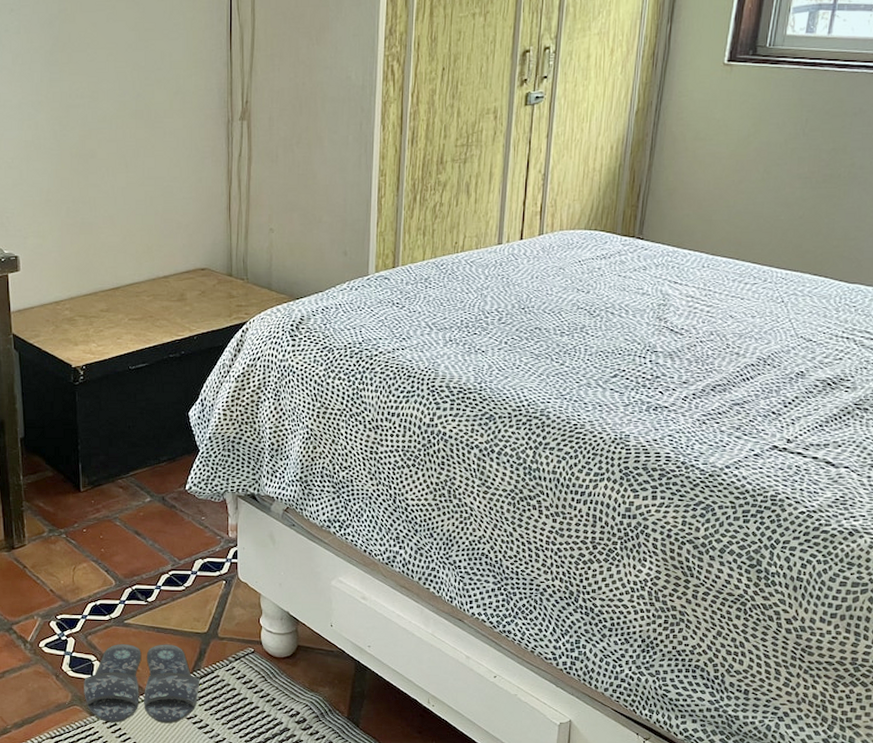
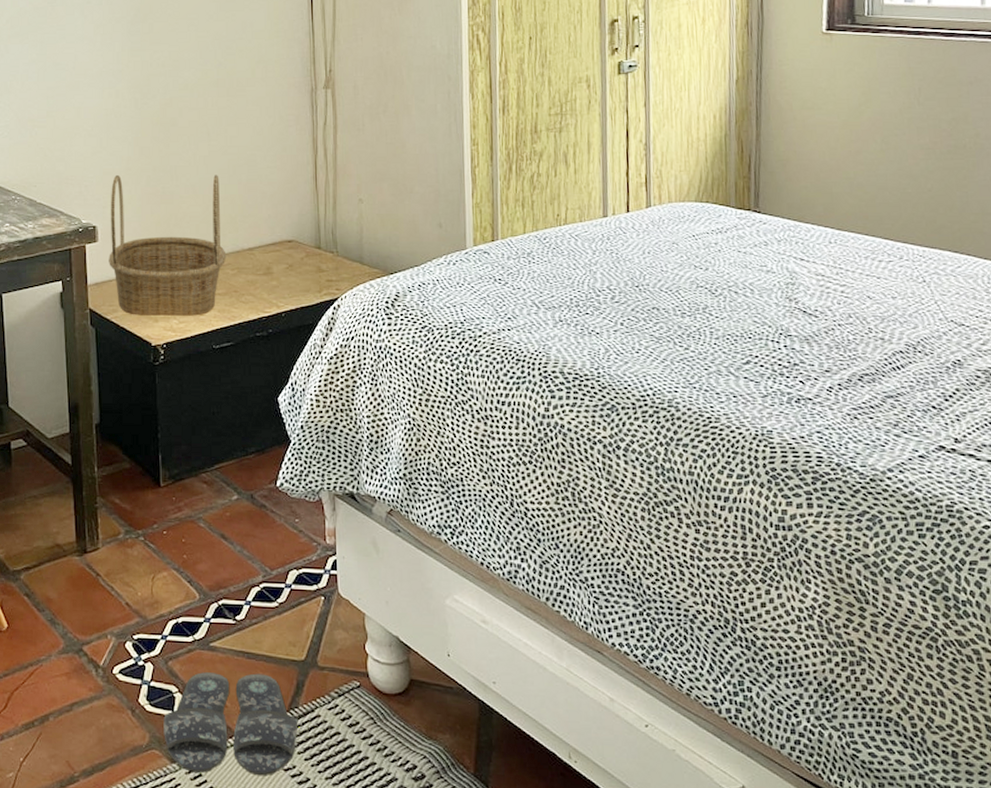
basket: none [30,206,143,340] -> present [109,175,227,316]

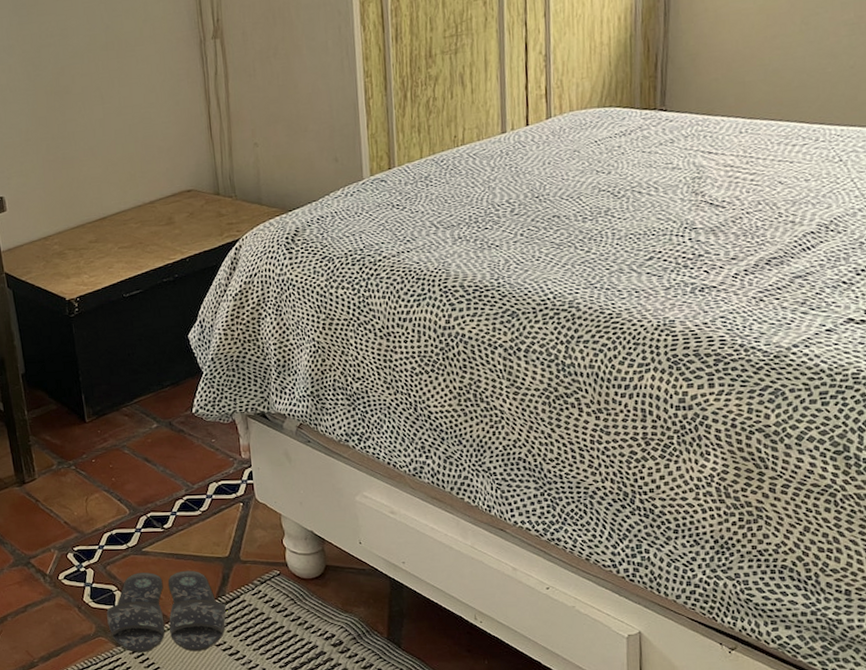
basket: present [109,175,227,316] -> none [13,136,129,275]

